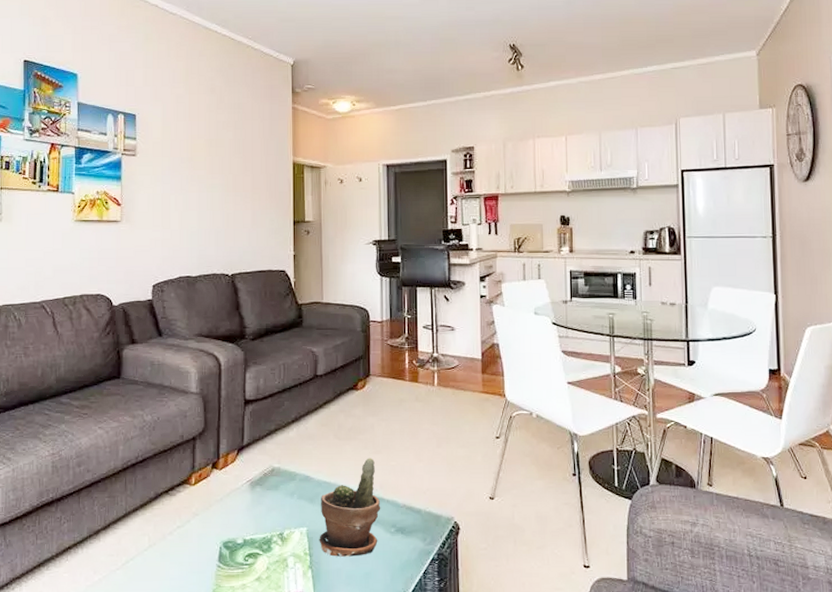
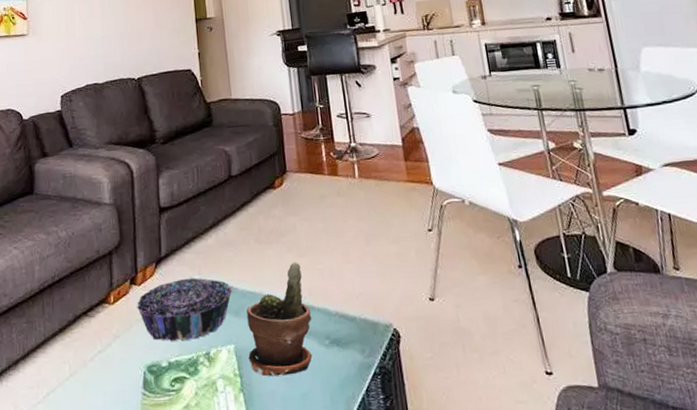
decorative bowl: none [216,466,309,522] -> present [136,278,233,341]

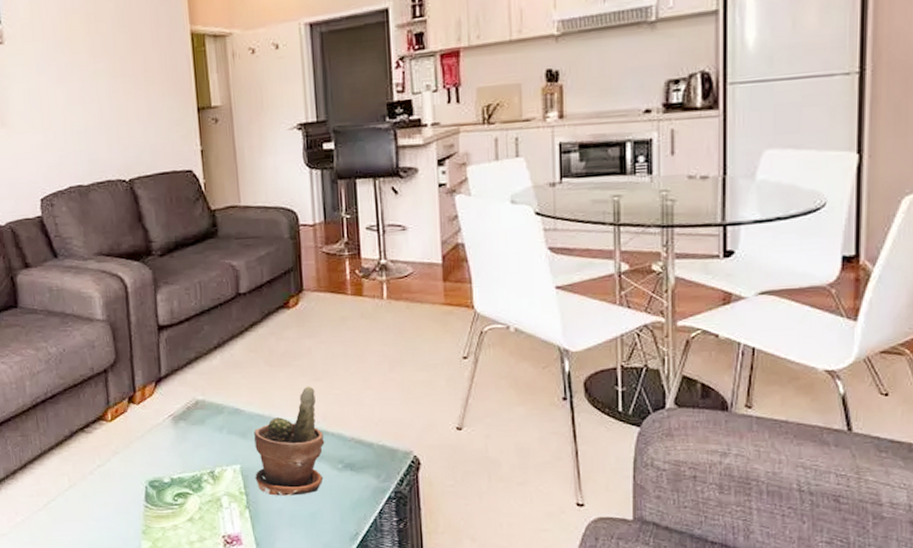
decorative bowl: present [136,278,233,341] -> none [135,398,239,460]

